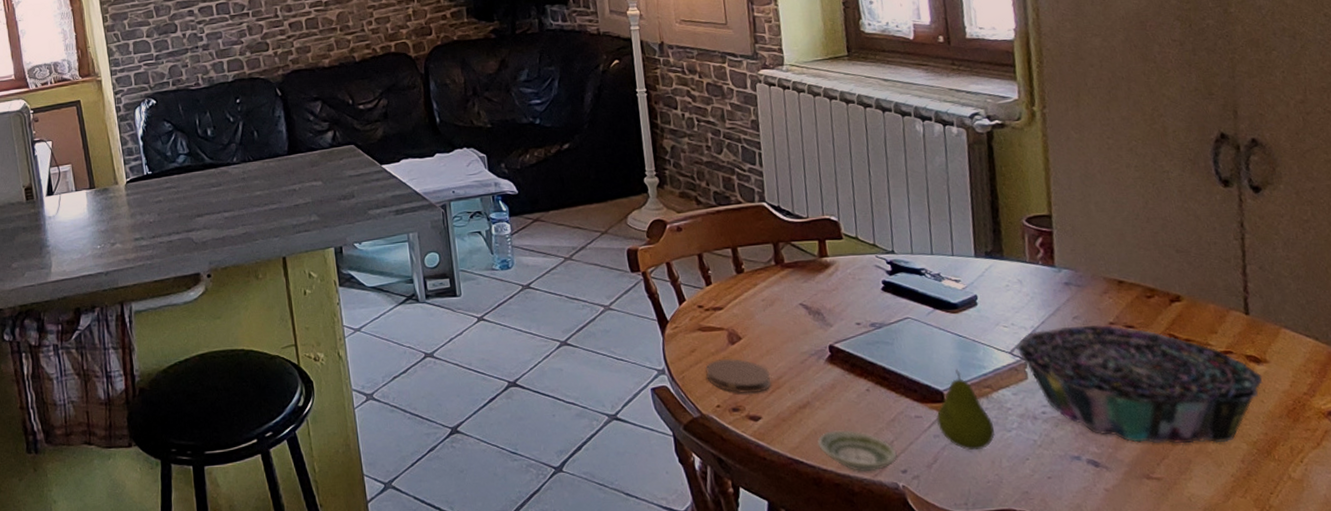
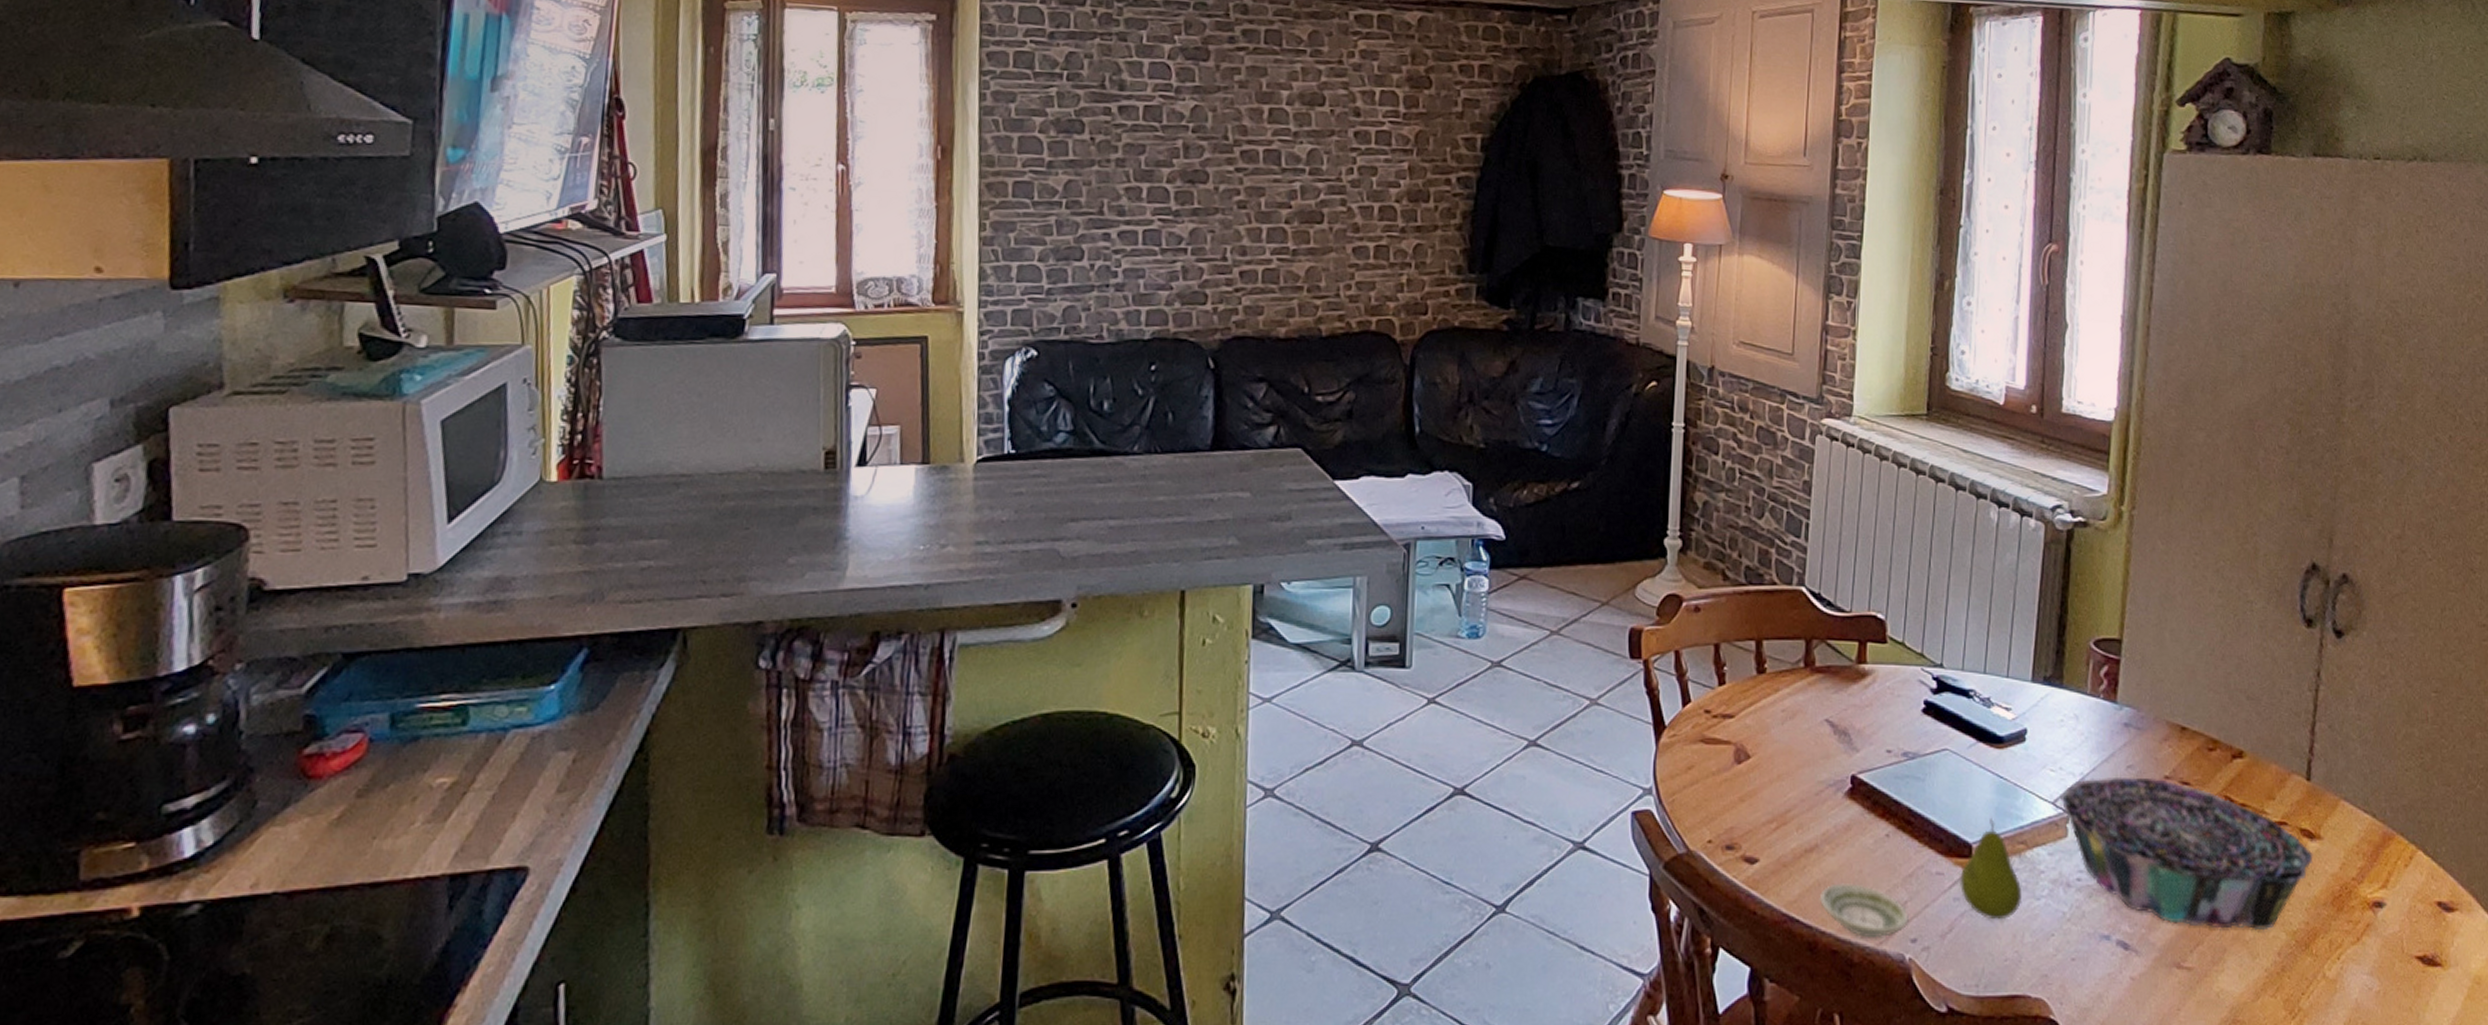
coaster: present [705,359,771,393] -> none [1701,782,1778,827]

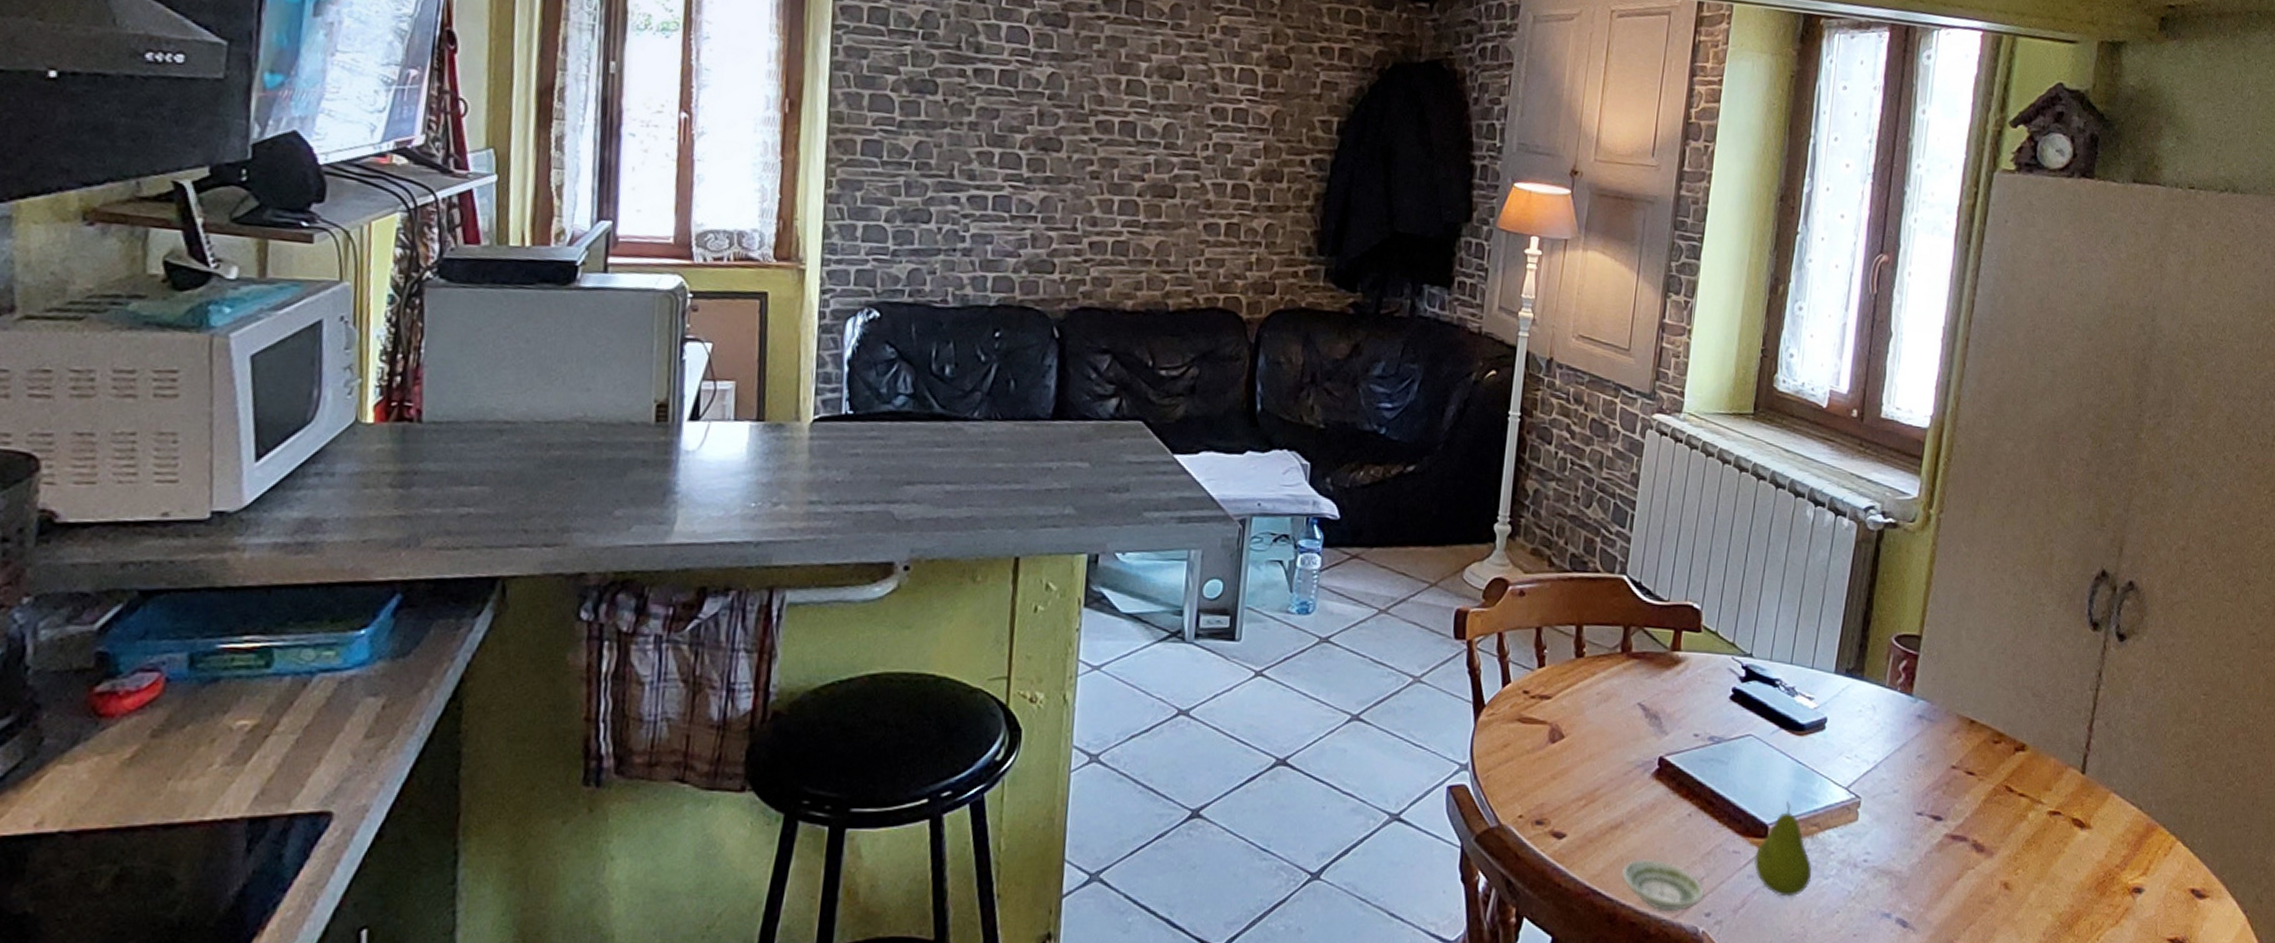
decorative bowl: present [2061,777,2313,931] -> none [1854,766,2082,912]

